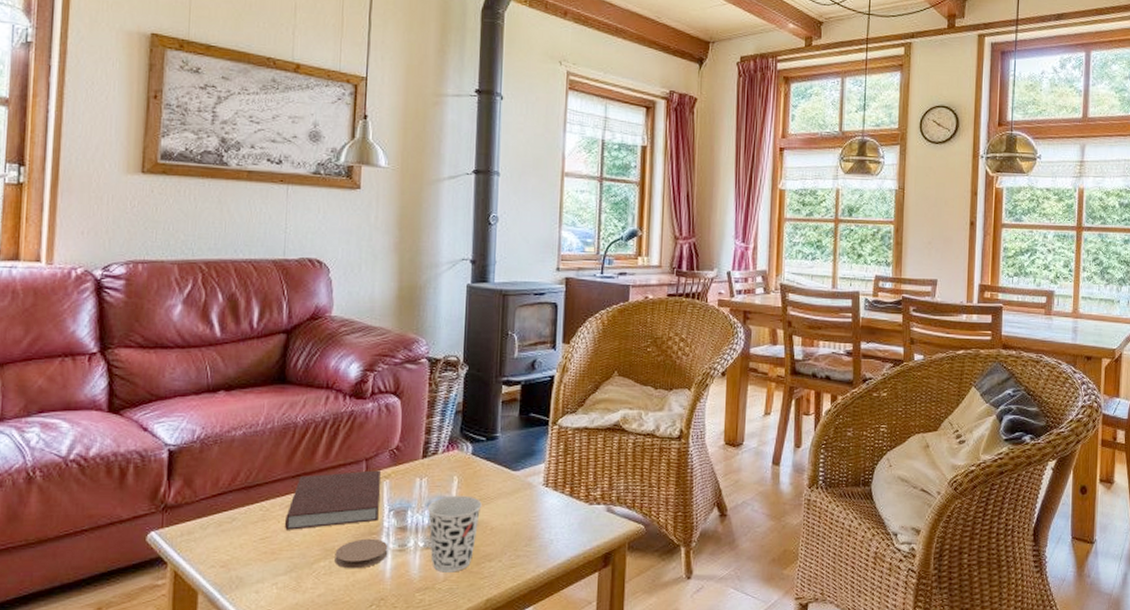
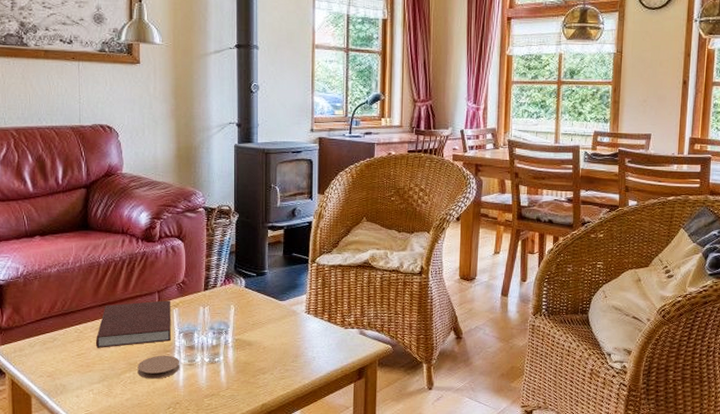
cup: present [427,495,482,572] -> none [210,321,255,383]

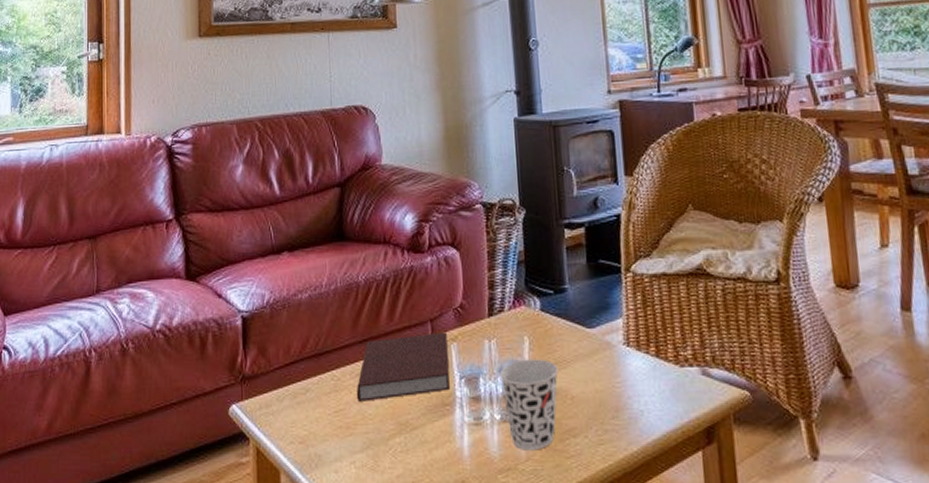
coaster: present [137,355,180,379] -> none [409,410,464,446]
cup: none [210,321,255,383] -> present [499,359,558,450]

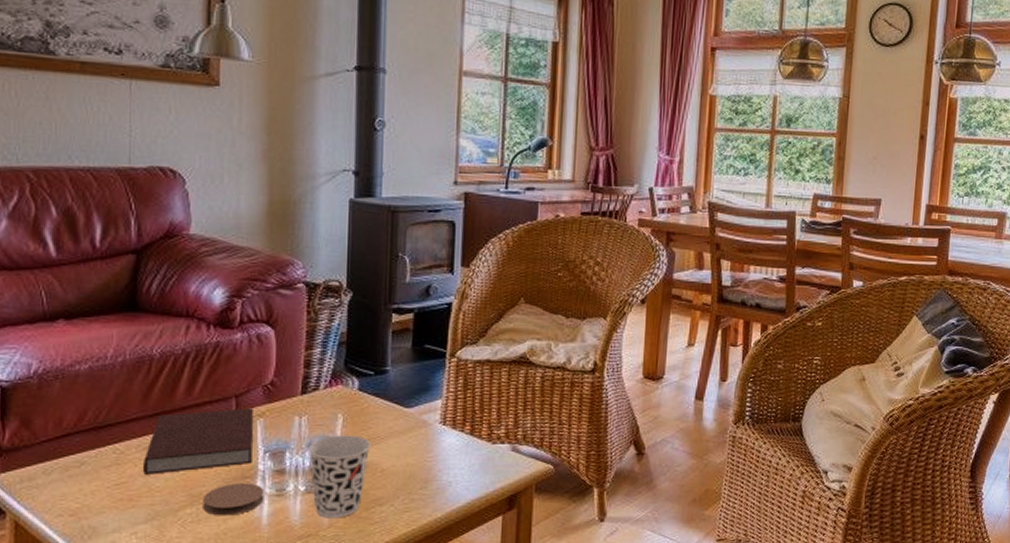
coaster: none [409,410,464,446] -> present [203,482,264,516]

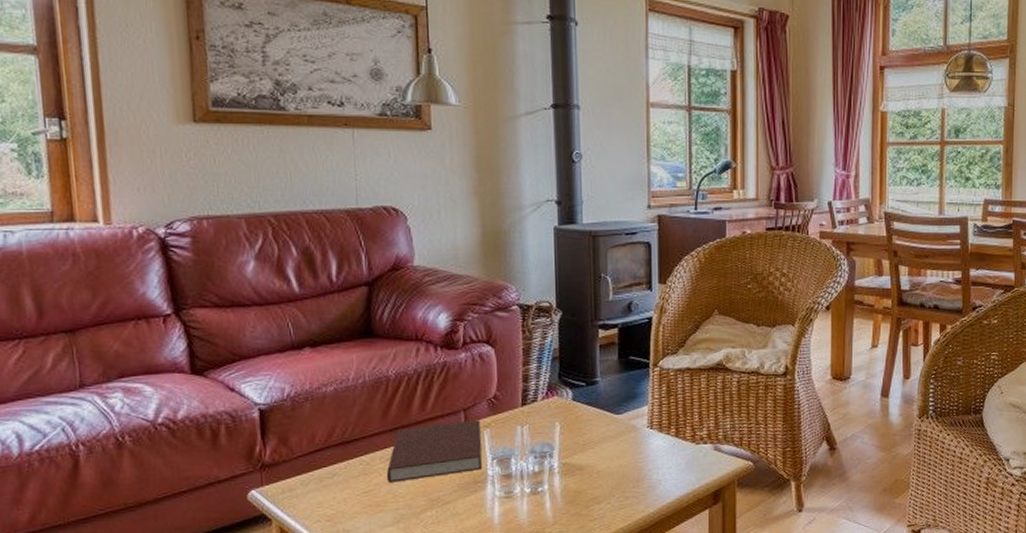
coaster: present [203,482,264,516] -> none [441,487,495,518]
cup: present [308,435,371,518] -> none [531,441,586,517]

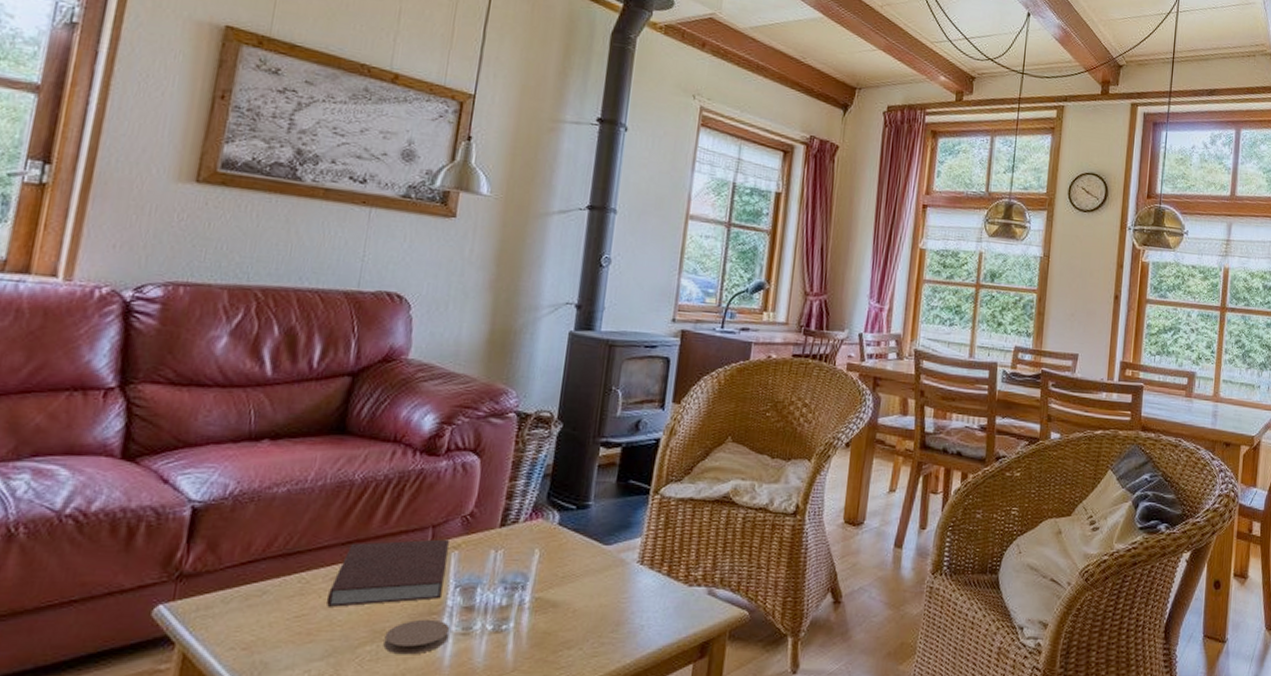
coaster: none [441,487,495,518] -> present [383,619,450,655]

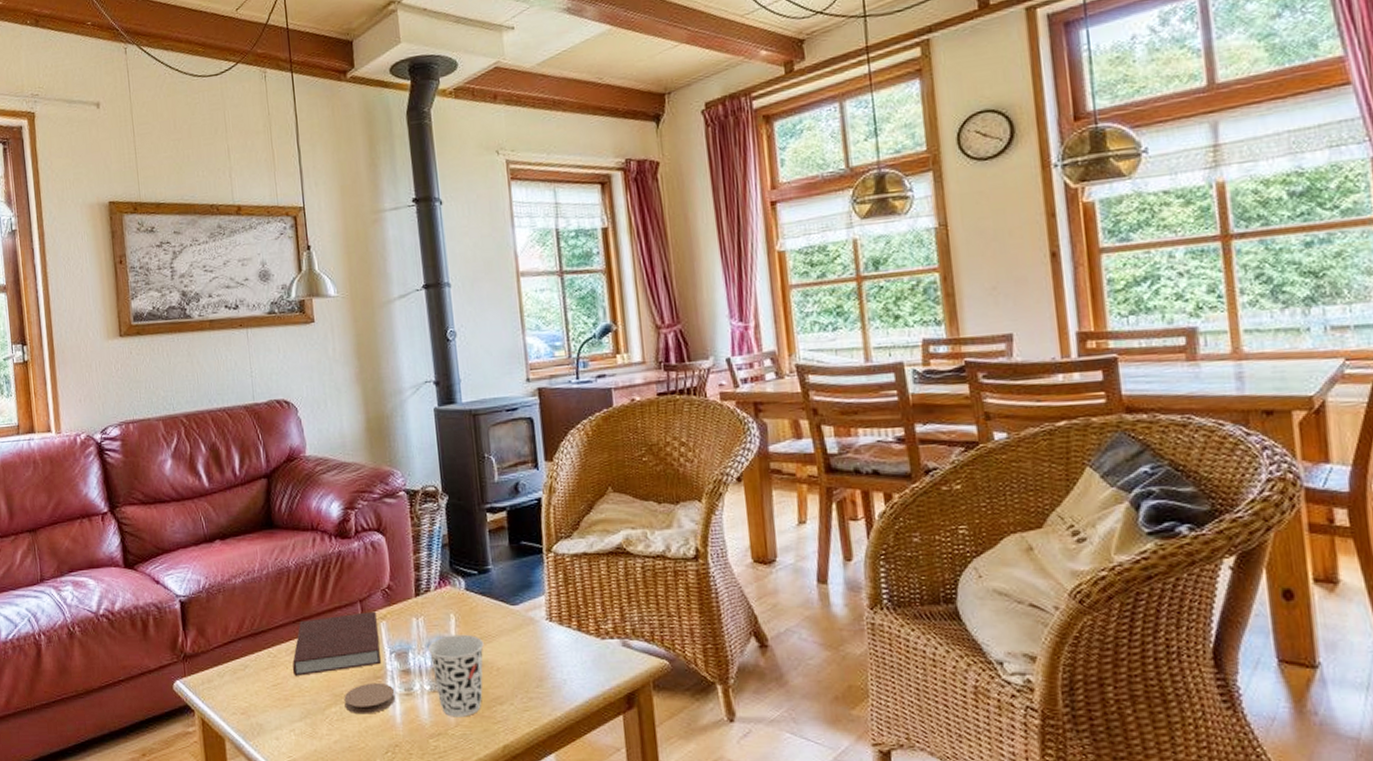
cup: none [499,571,565,661] -> present [427,634,484,717]

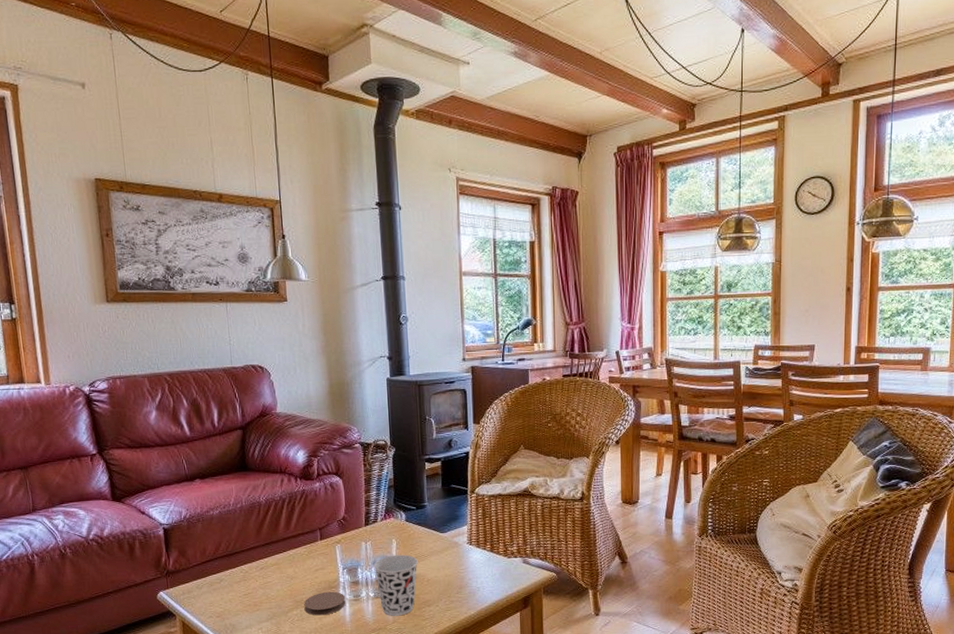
notebook: present [292,611,381,676] -> none [261,537,335,587]

